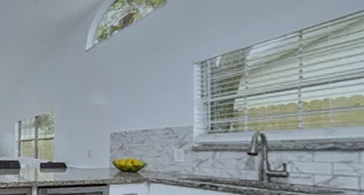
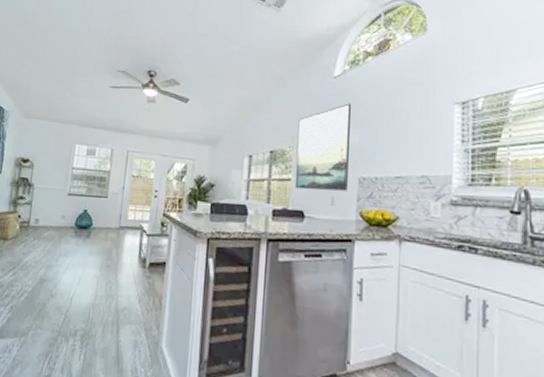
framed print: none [57,72,102,146] -> present [294,103,352,191]

